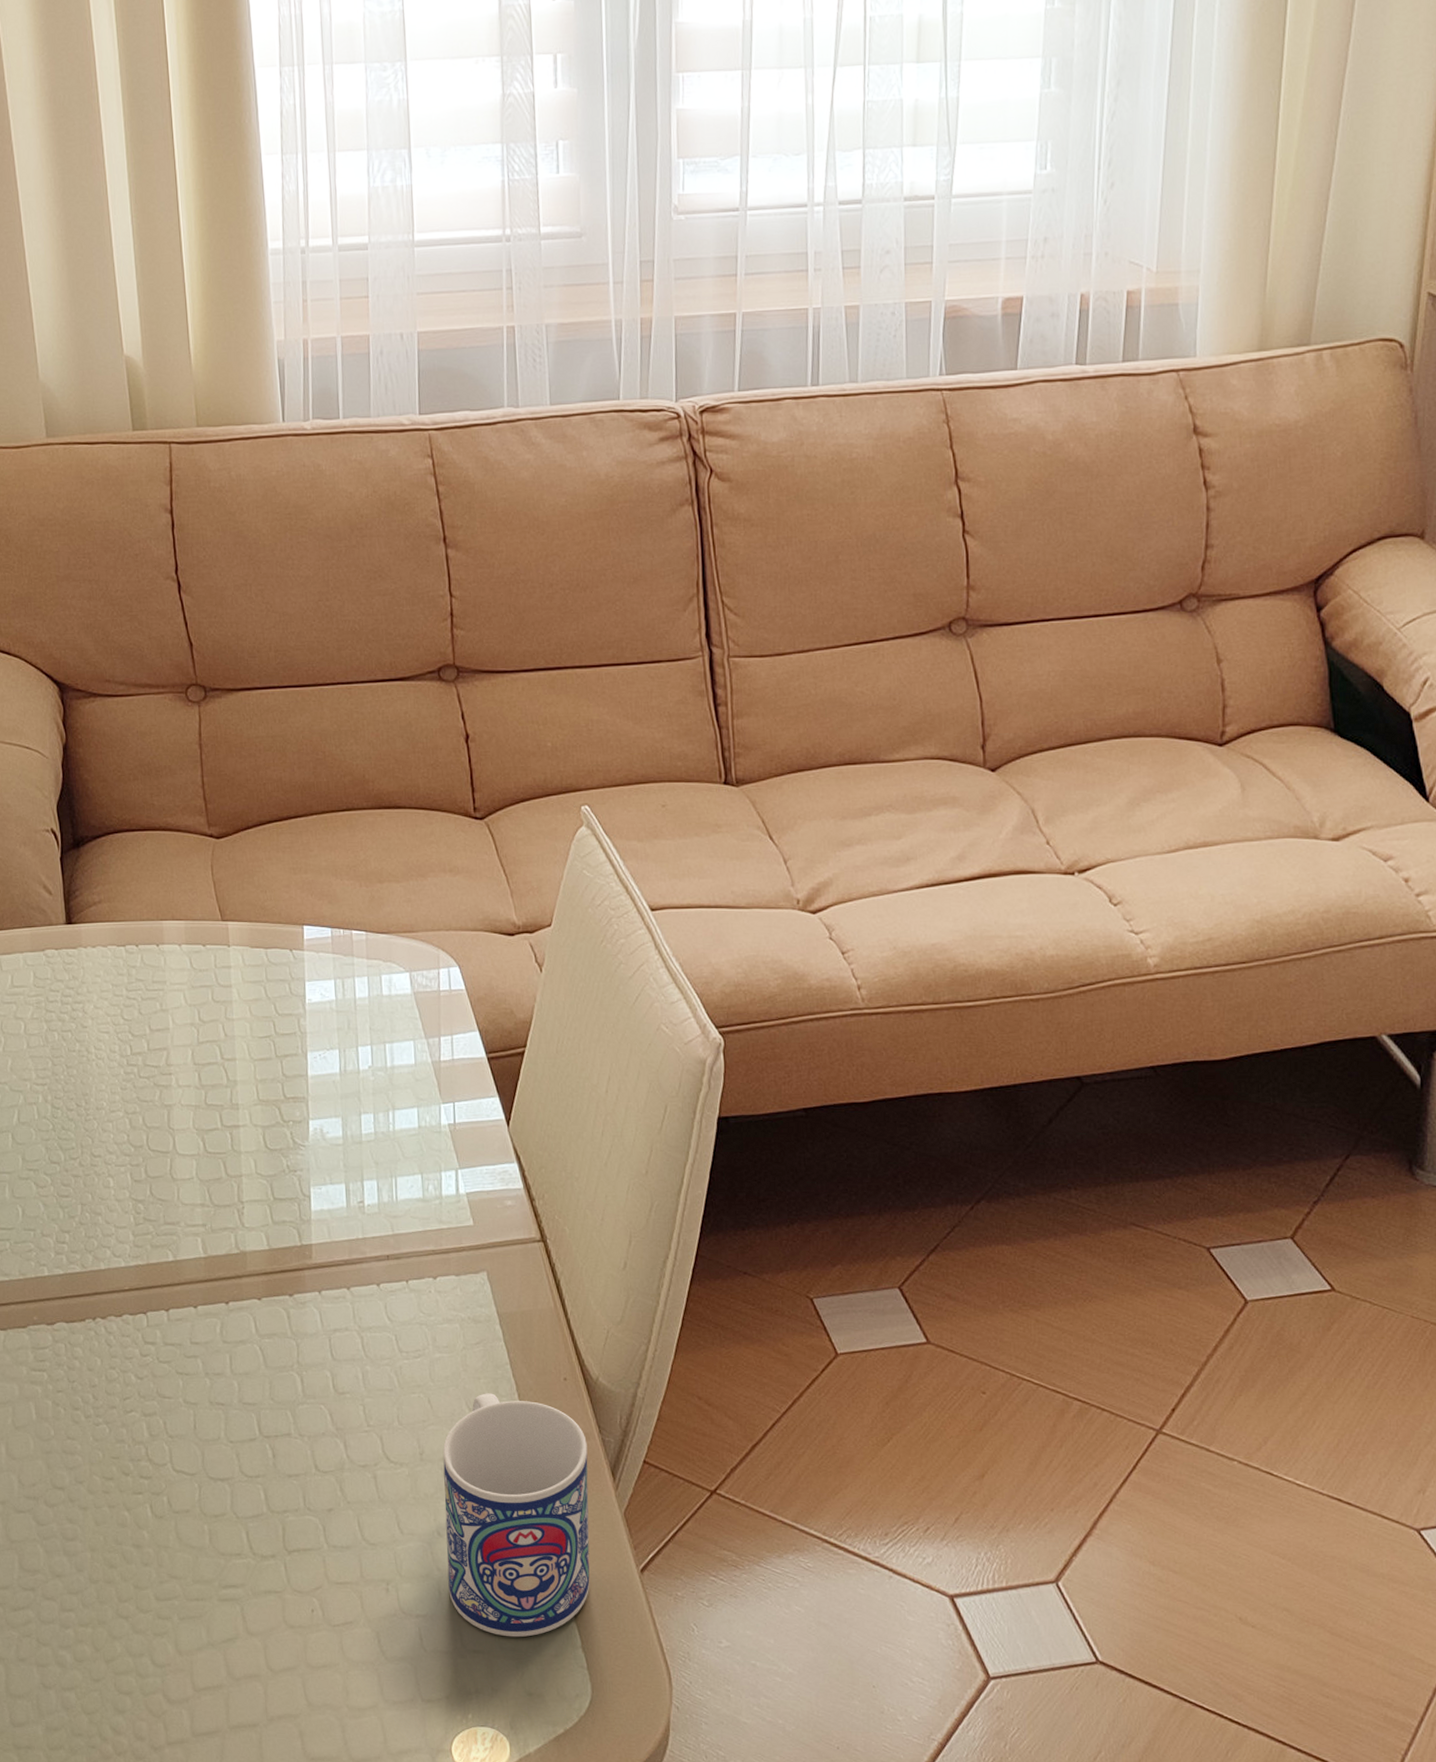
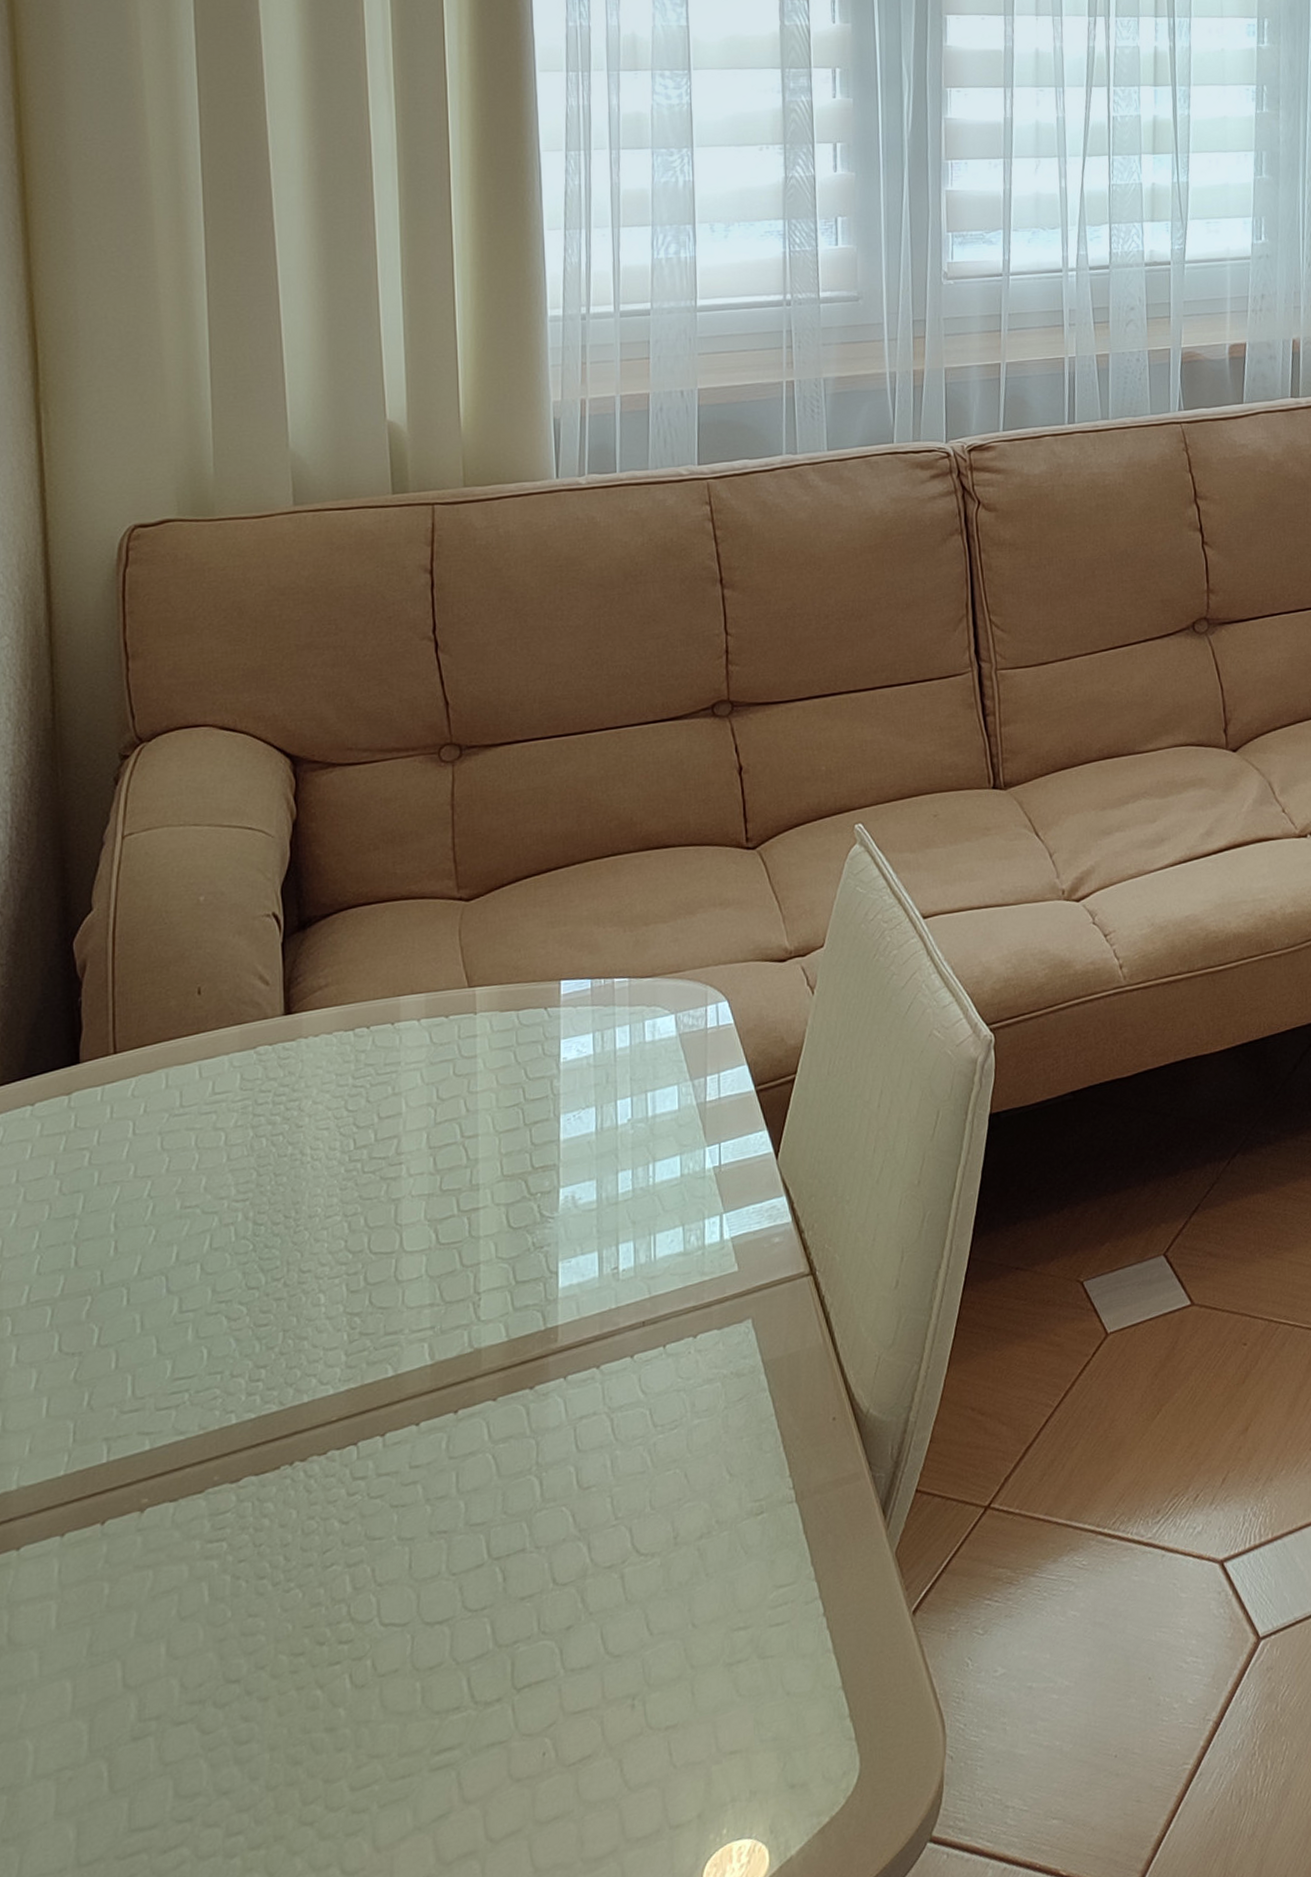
mug: present [442,1393,590,1638] -> none [699,1450,859,1727]

